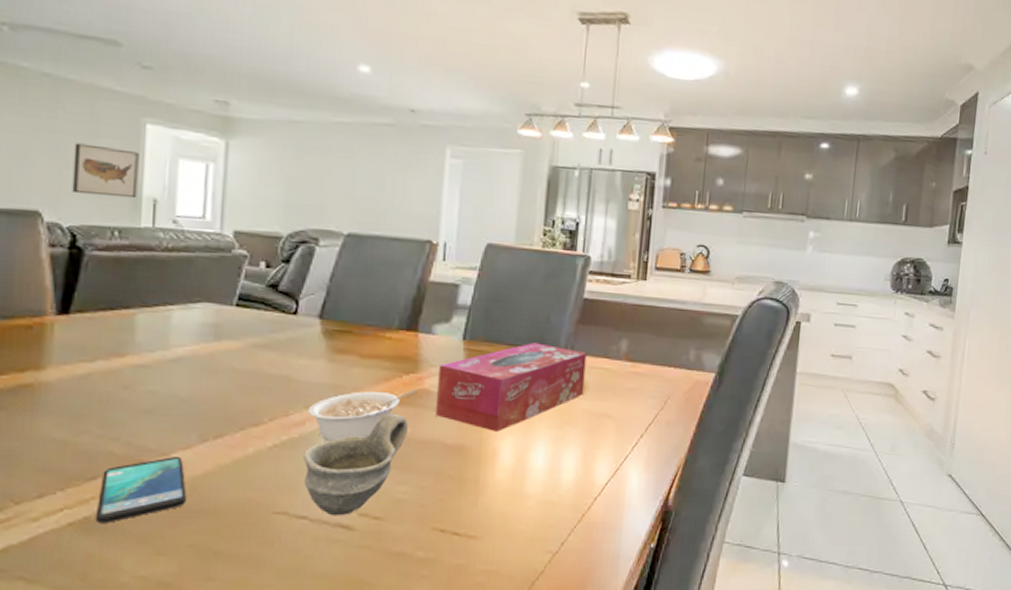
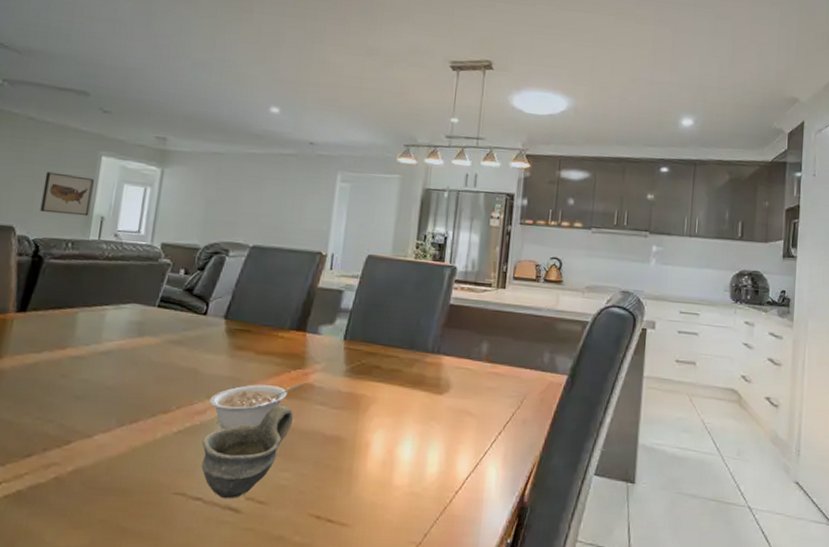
smartphone: present [95,456,186,524] -> none [26,437,103,498]
tissue box: present [436,342,587,432] -> none [317,343,452,425]

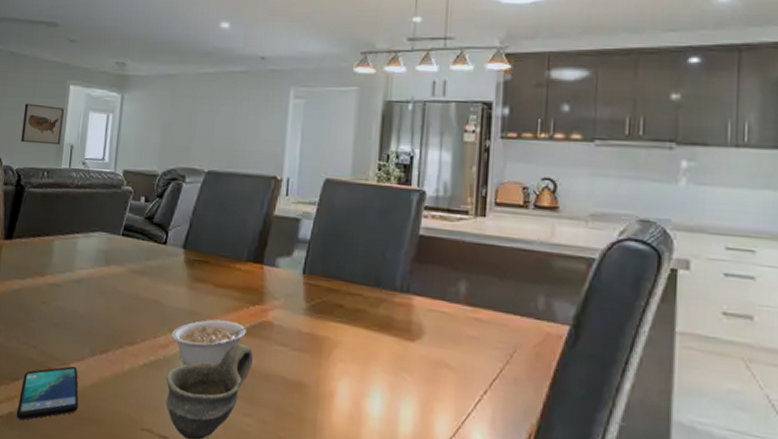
smartphone: none [26,437,103,498] -> present [16,366,79,421]

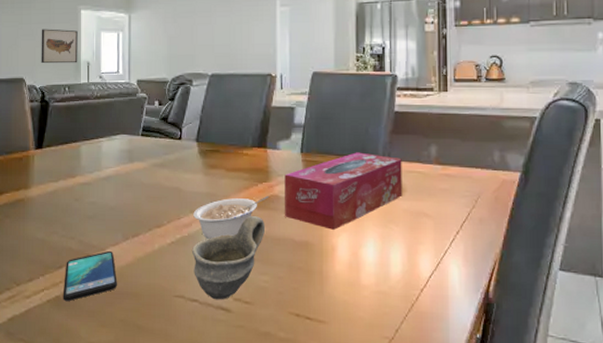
tissue box: none [278,280,423,372] -> present [285,152,403,230]

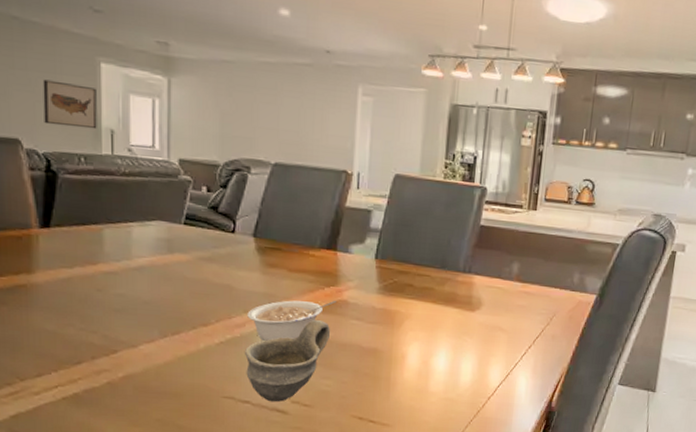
smartphone: present [63,250,117,302] -> none [83,347,152,400]
tissue box: present [285,152,403,230] -> none [353,263,483,338]

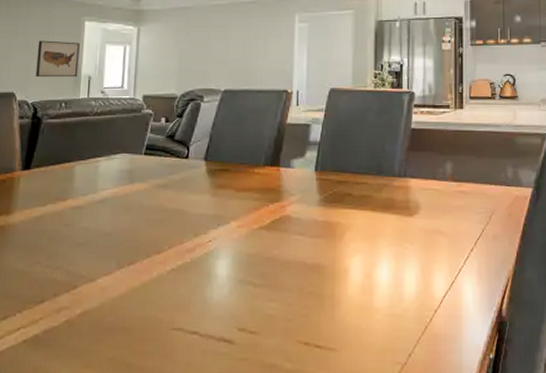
cup: present [245,319,331,402] -> none [194,237,276,331]
legume: present [247,300,337,341] -> none [197,216,280,264]

